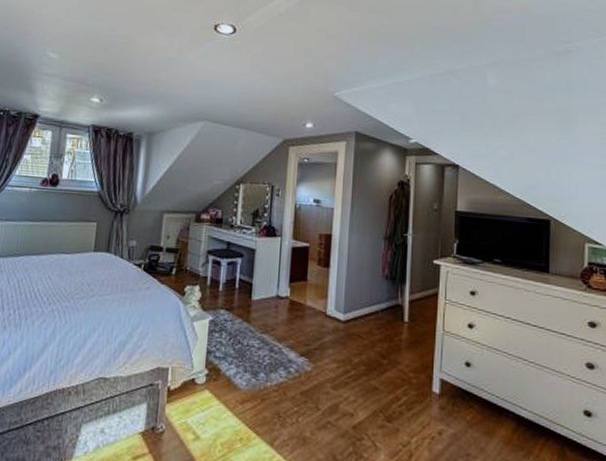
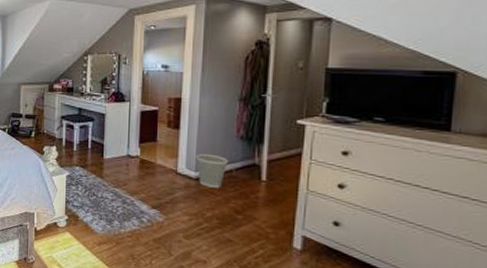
wastebasket: none [344,293,375,331] -> present [195,153,229,188]

